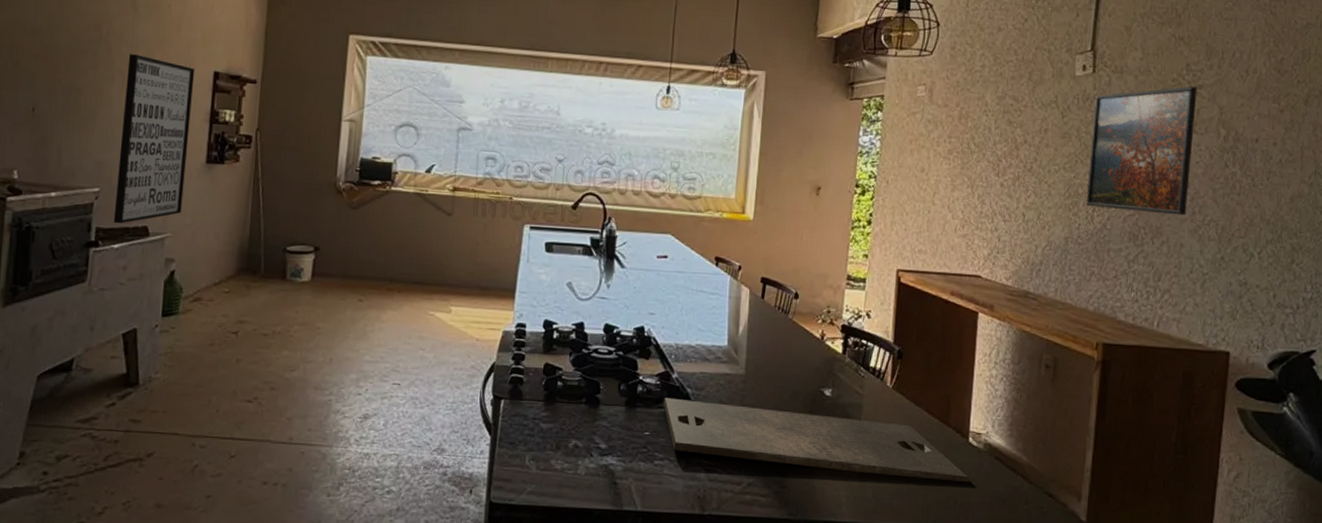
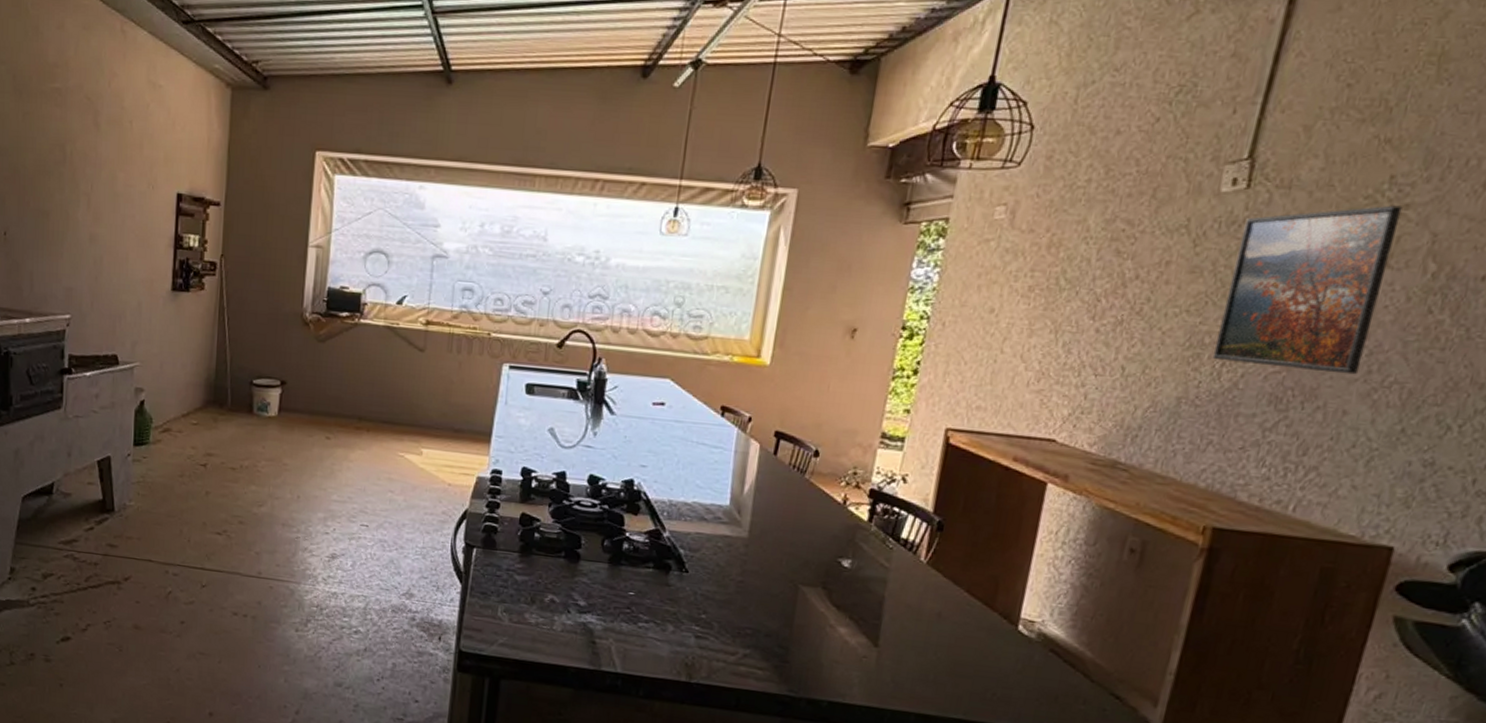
wall art: present [113,54,195,224] -> none [84,175,158,352]
cutting board: present [663,397,971,482] -> none [651,557,1016,674]

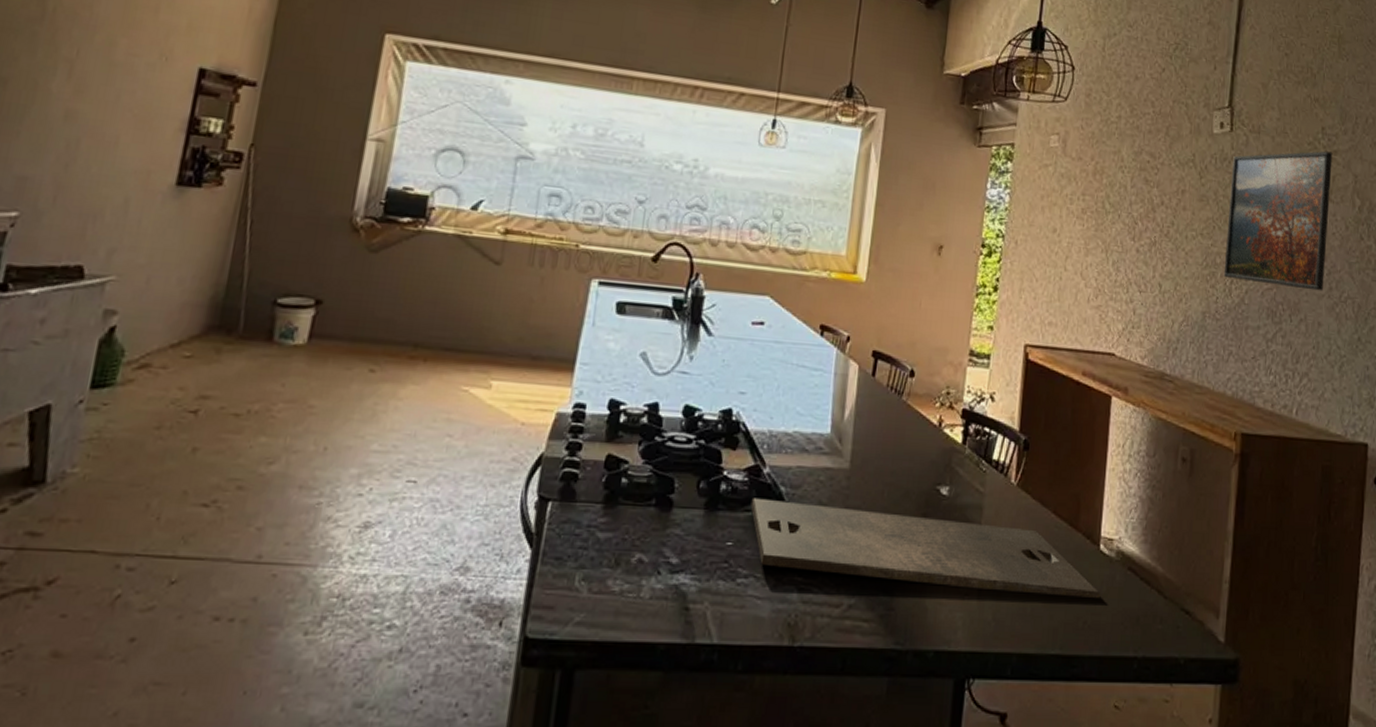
cutting board: none [651,557,1016,674] -> present [750,498,1101,598]

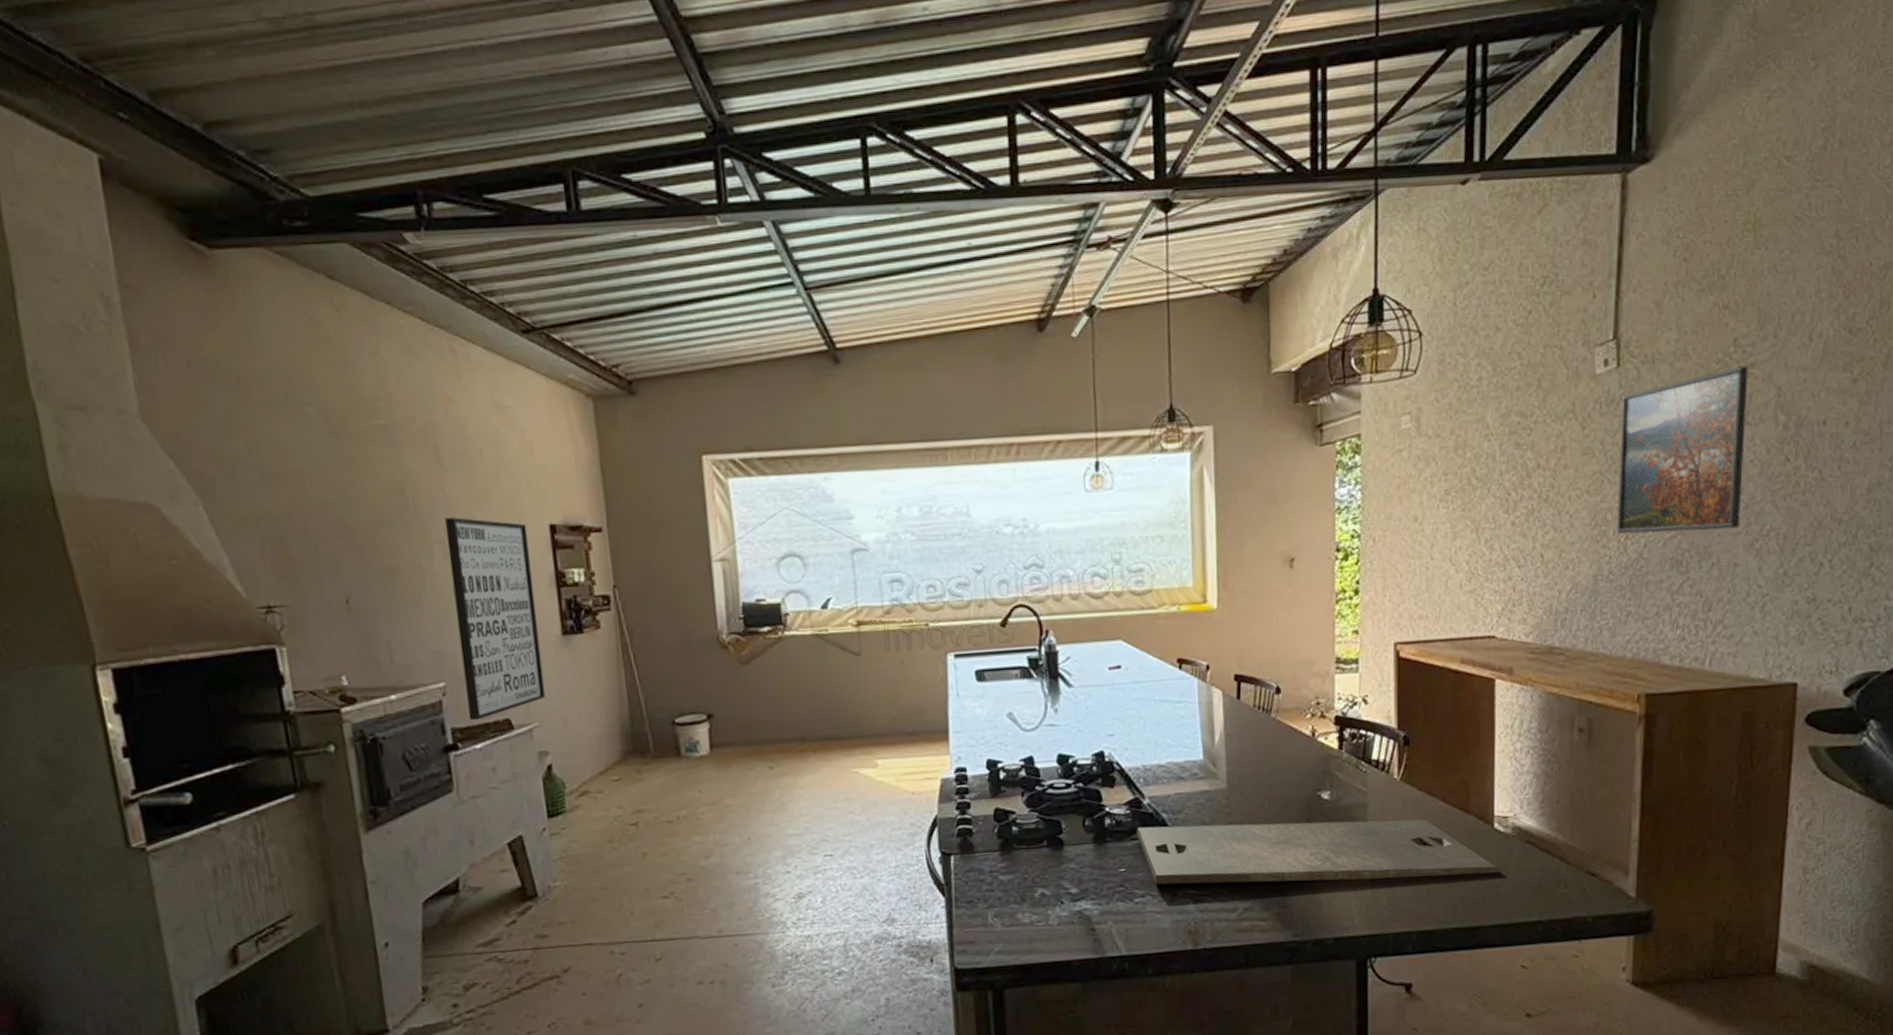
wall art: none [33,38,174,262] -> present [444,517,546,721]

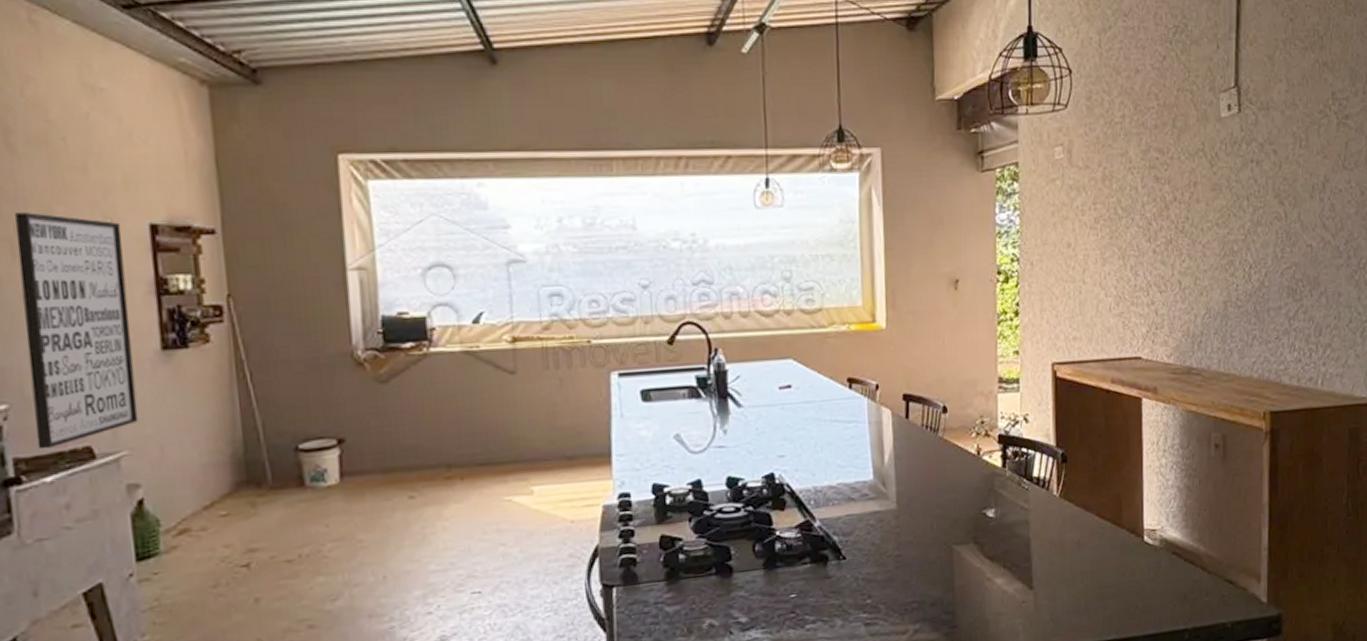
cutting board: present [1136,819,1499,885] -> none [807,534,1149,609]
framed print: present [1616,365,1749,535] -> none [1242,117,1344,264]

